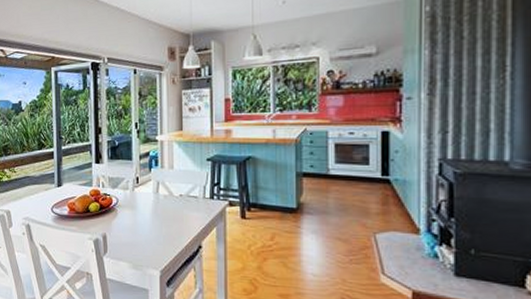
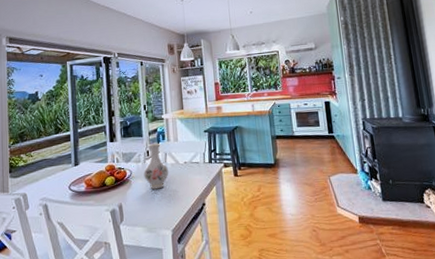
vase: none [131,170,161,223] -> present [143,144,169,190]

